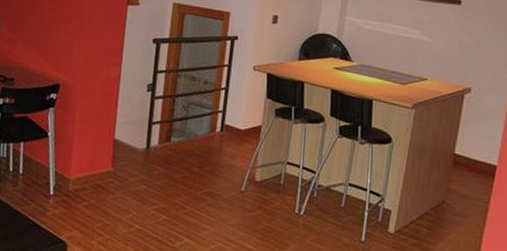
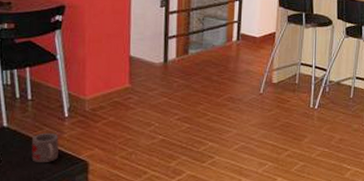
mug: none [17,208,43,239] -> present [31,132,59,163]

